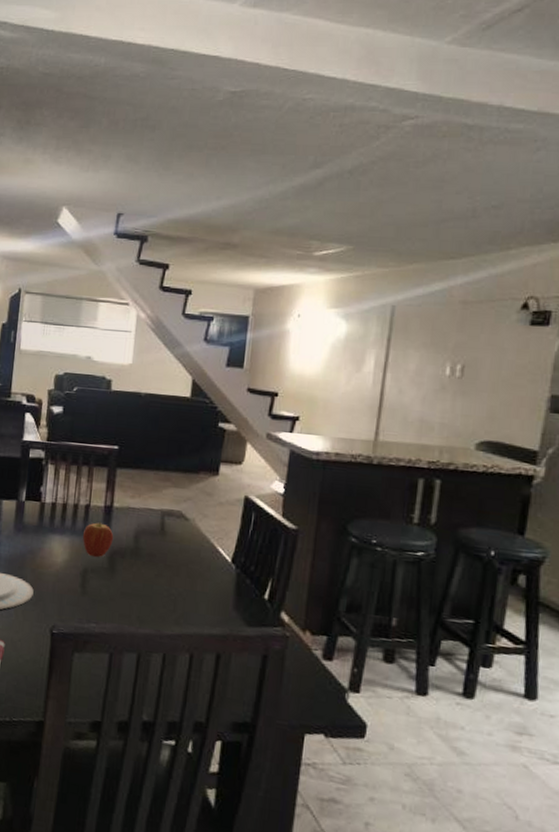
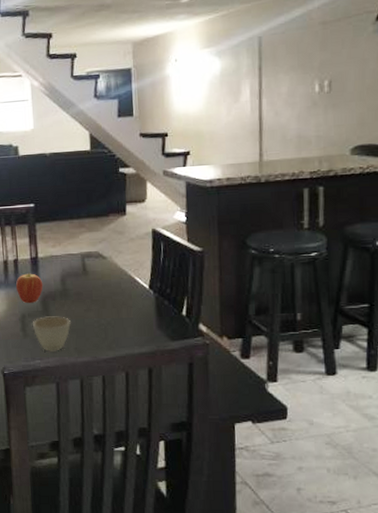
cup: none [93,574,137,617] -> present [32,316,71,352]

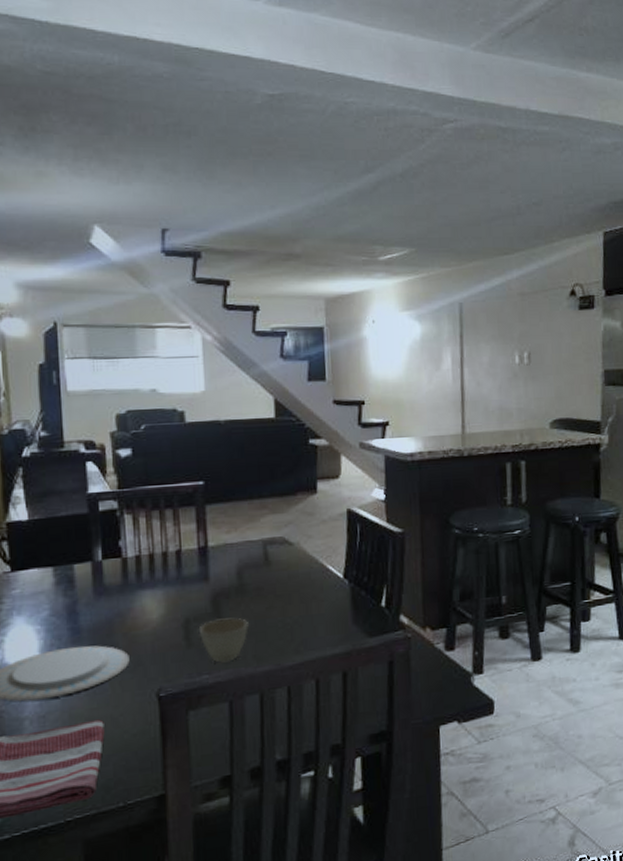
fruit: present [15,272,43,303] -> none [177,565,214,604]

